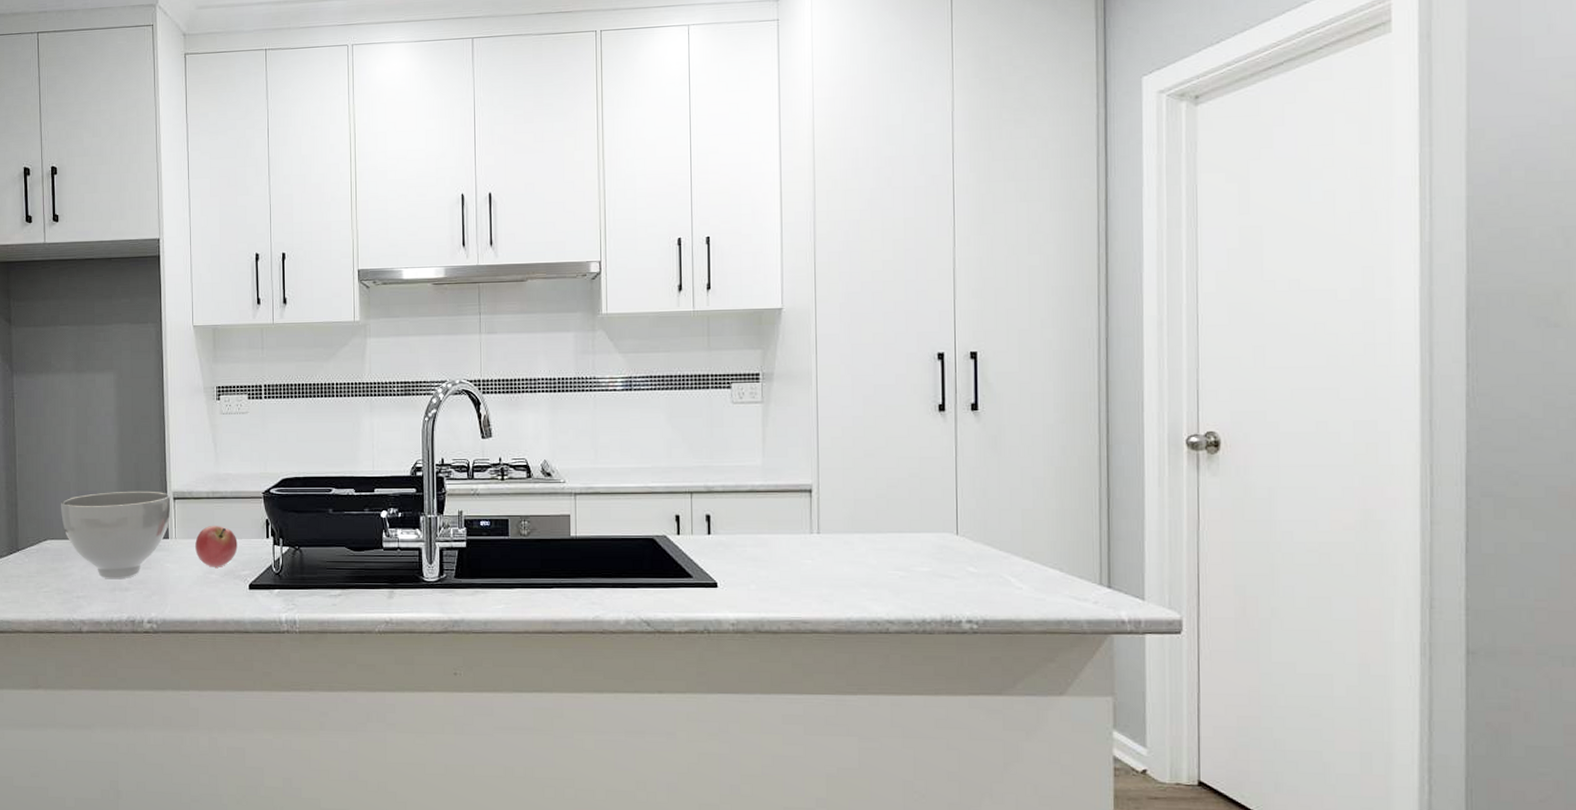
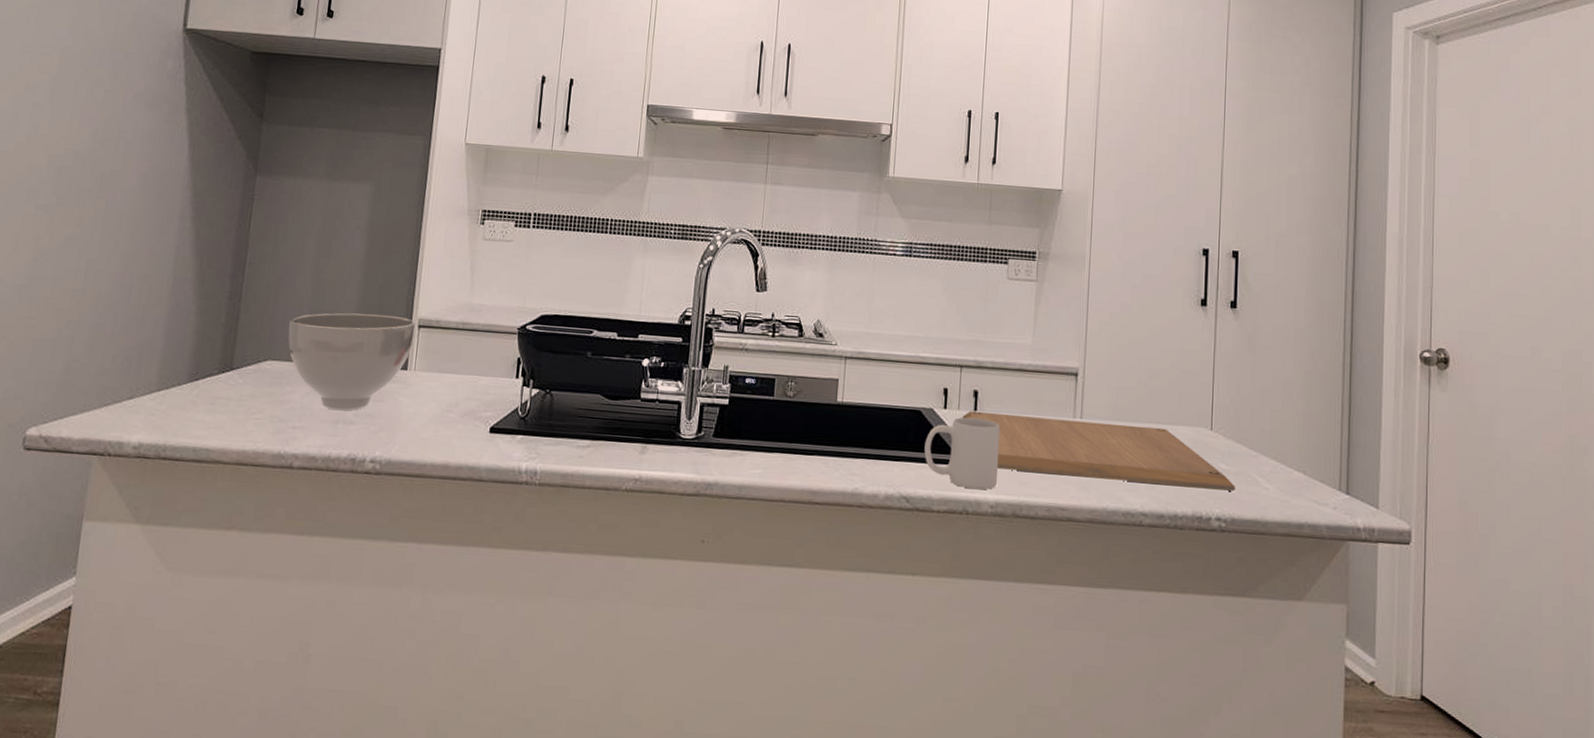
fruit: present [195,526,238,567] -> none [435,359,484,406]
mug: none [661,541,737,609] -> present [924,417,1001,490]
chopping board: none [697,534,986,593] -> present [963,410,1235,491]

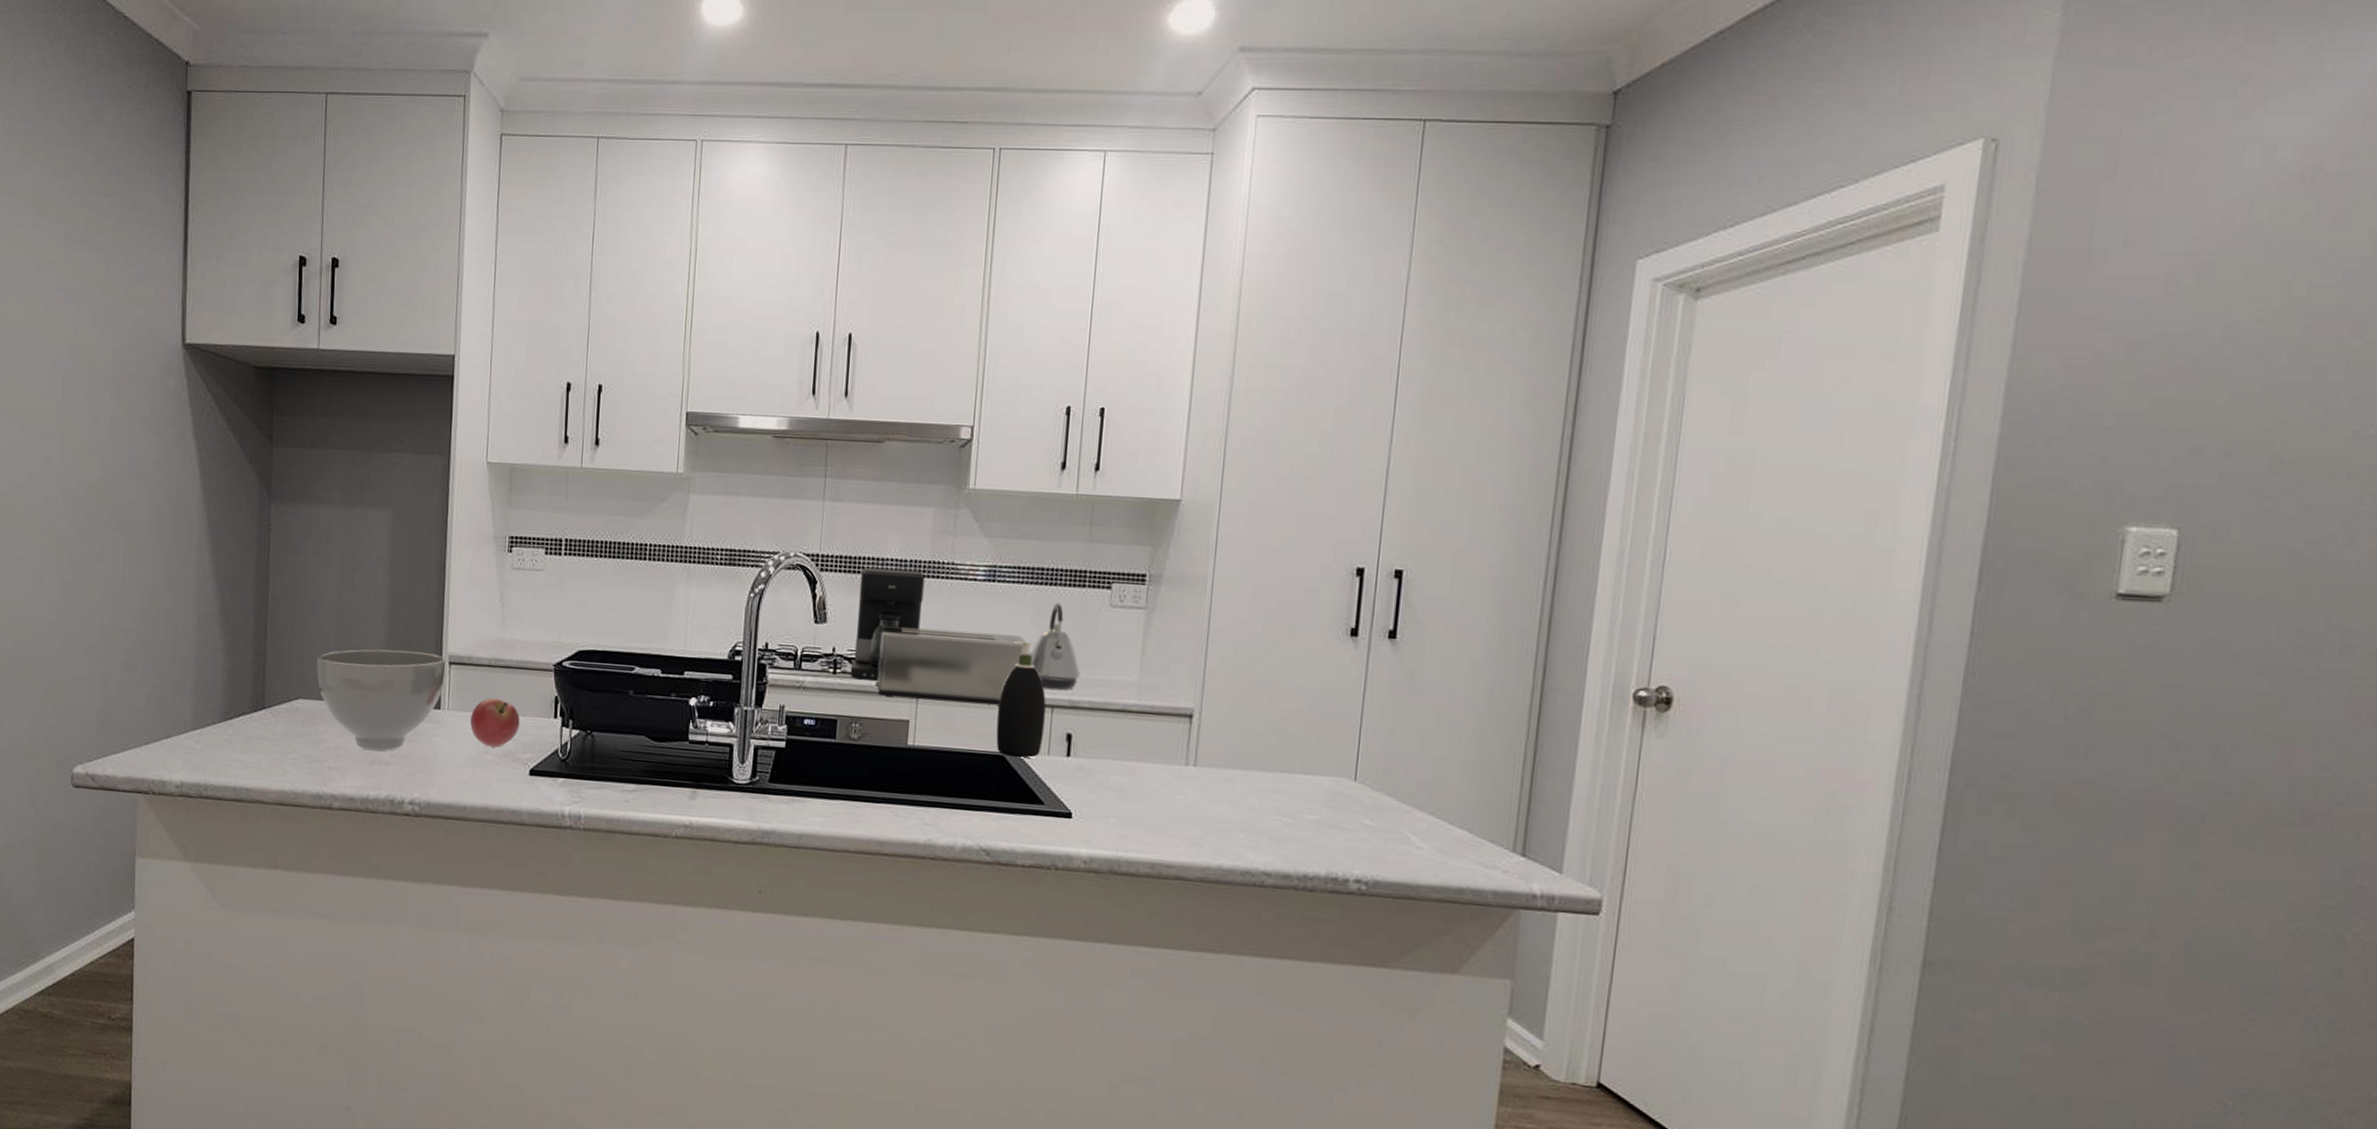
fruit: none [435,359,484,406] -> present [470,698,520,748]
coffee maker: none [788,242,852,343] -> present [851,567,925,681]
toaster: none [809,293,943,365] -> present [875,625,1032,705]
soap dispenser: none [913,308,956,413] -> present [996,640,1046,759]
mug: present [924,417,1001,490] -> none [1007,763,1098,844]
kettle: none [942,276,984,352] -> present [1030,603,1080,691]
chopping board: present [963,410,1235,491] -> none [1053,756,1381,850]

